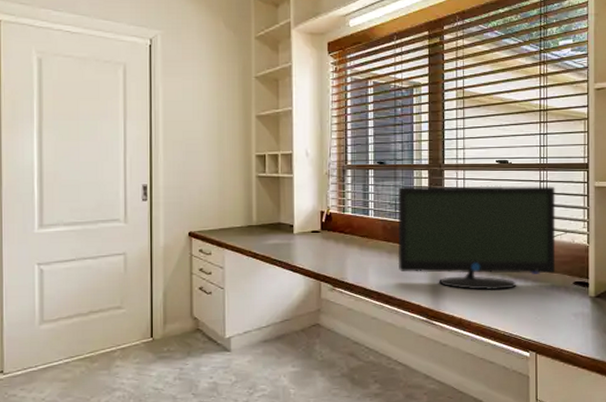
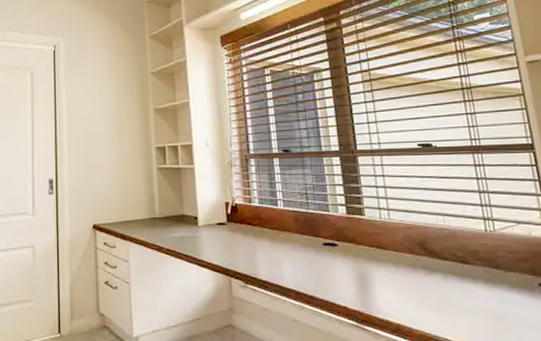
monitor: present [397,185,556,291] -> none [307,170,512,292]

